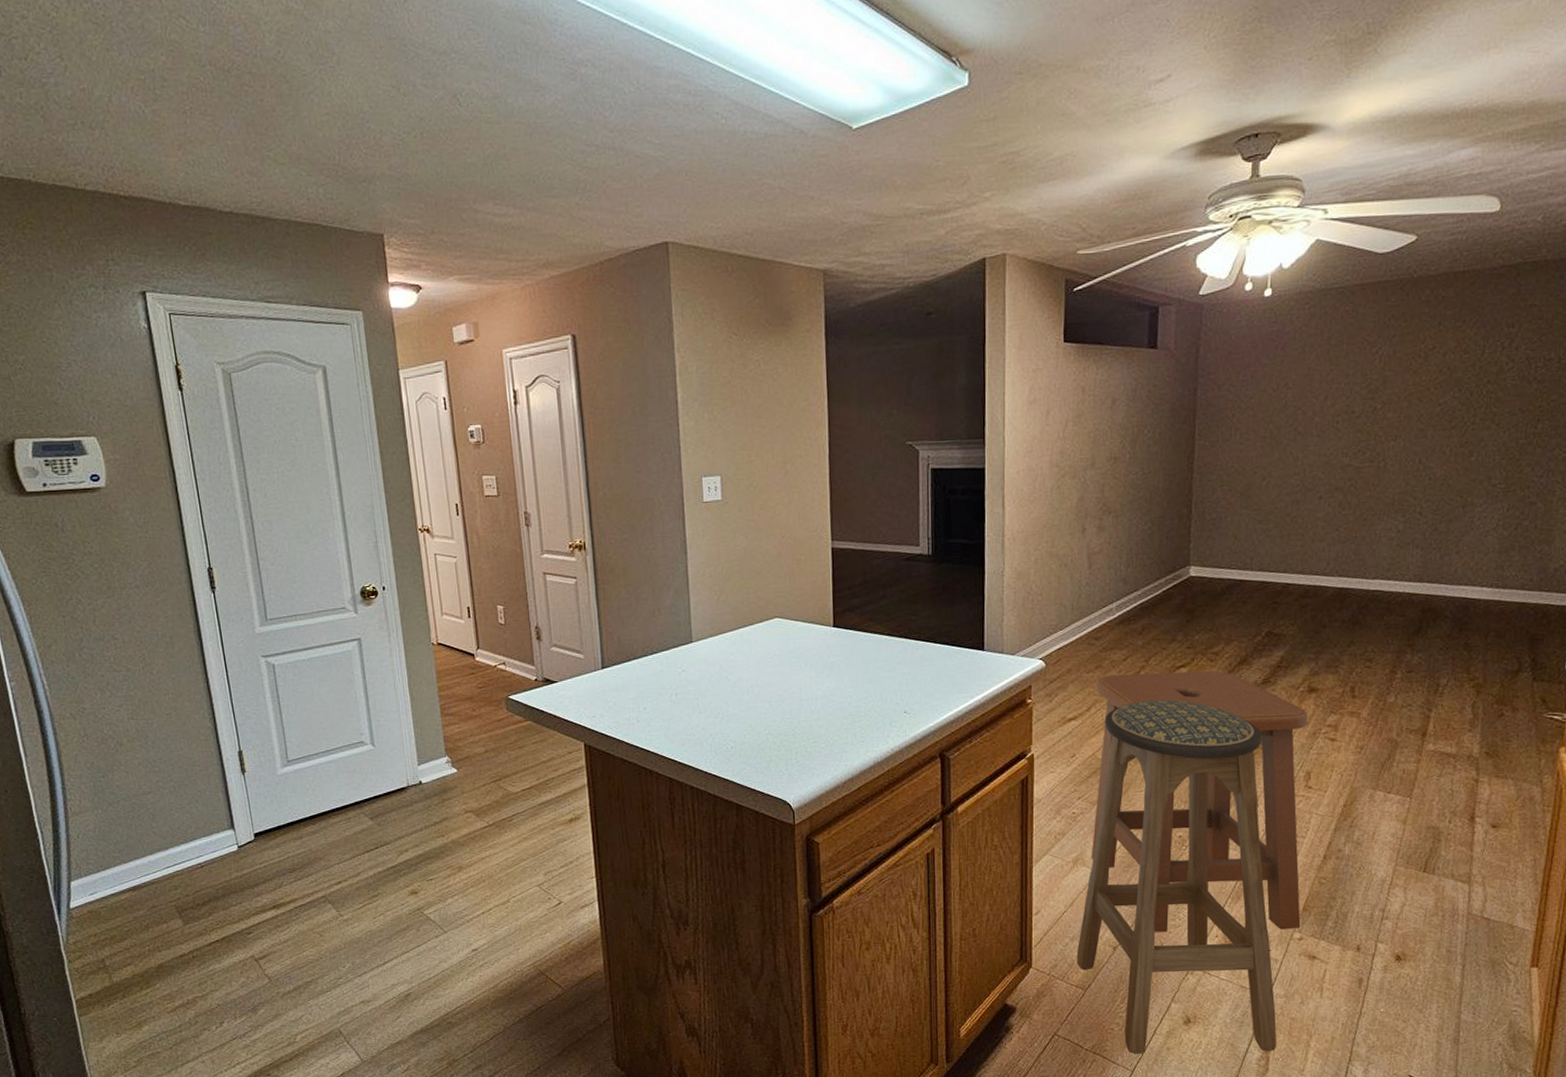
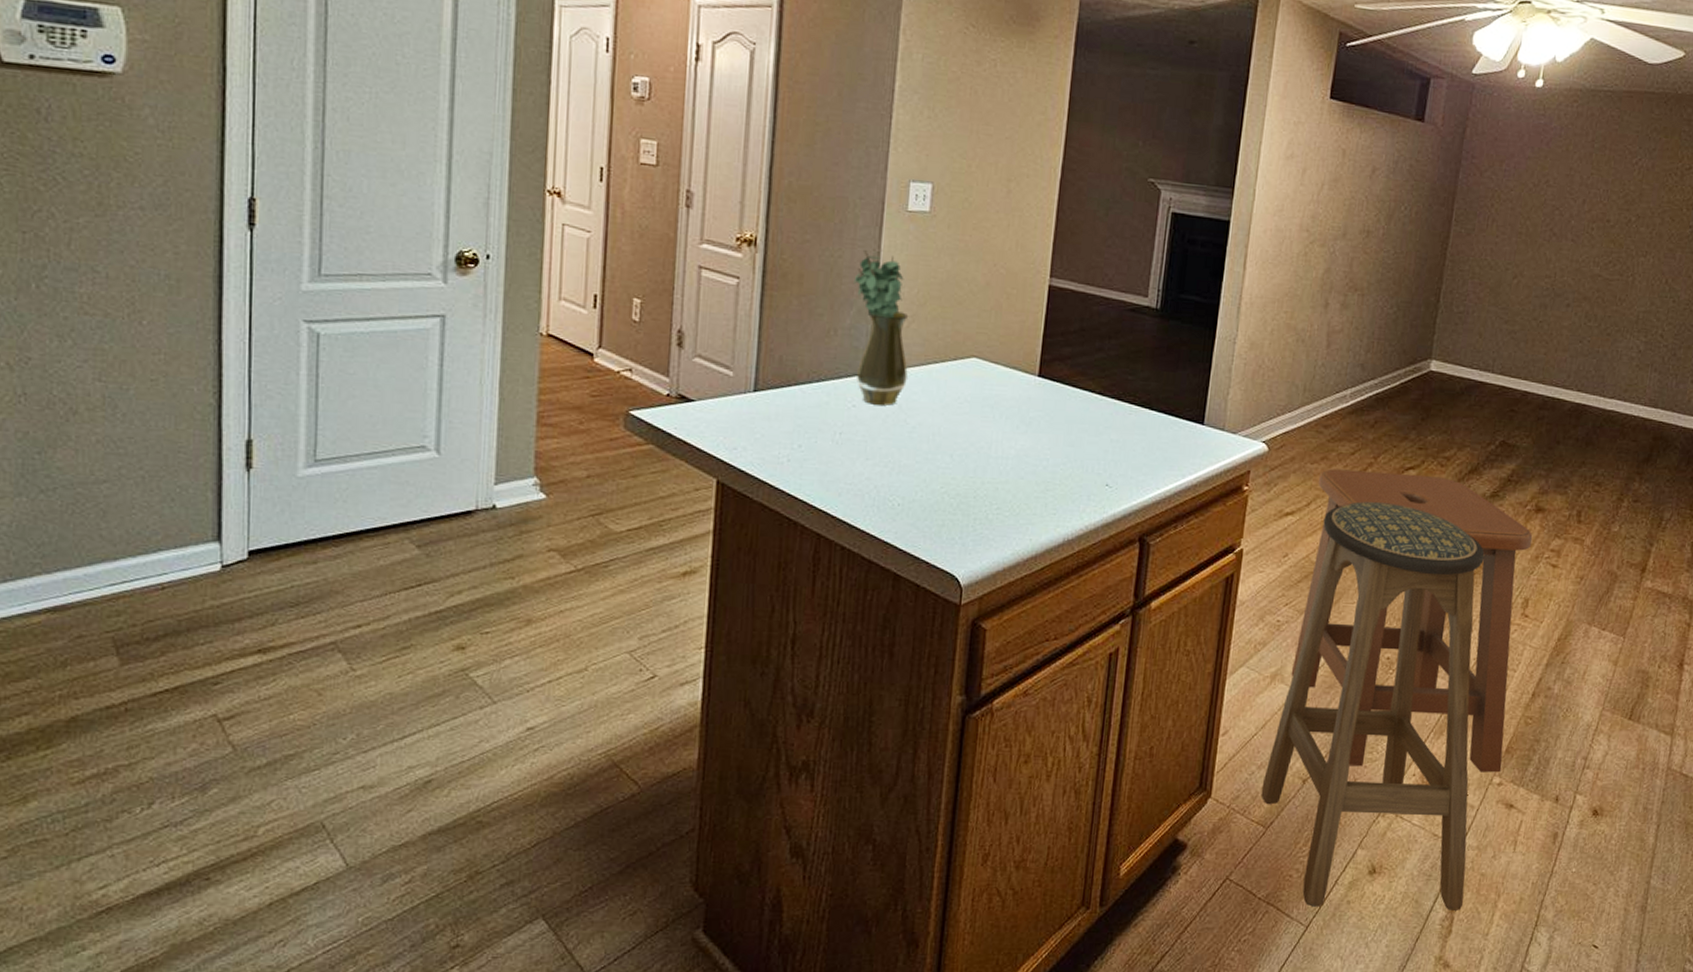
vase: none [668,540,724,668] -> present [853,250,909,405]

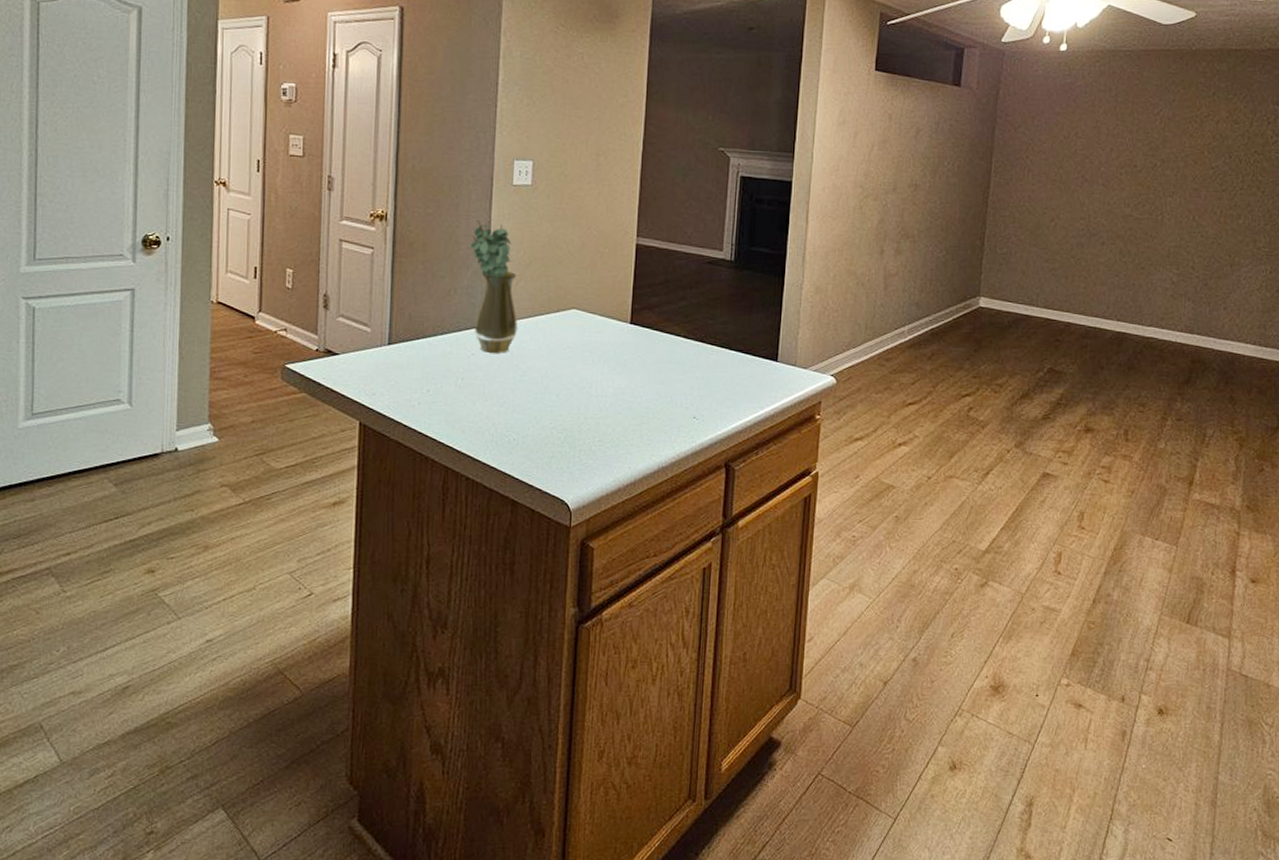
stool: present [1261,501,1485,910] -> none [846,426,1041,804]
stool: present [1291,468,1533,773] -> none [867,397,1084,674]

